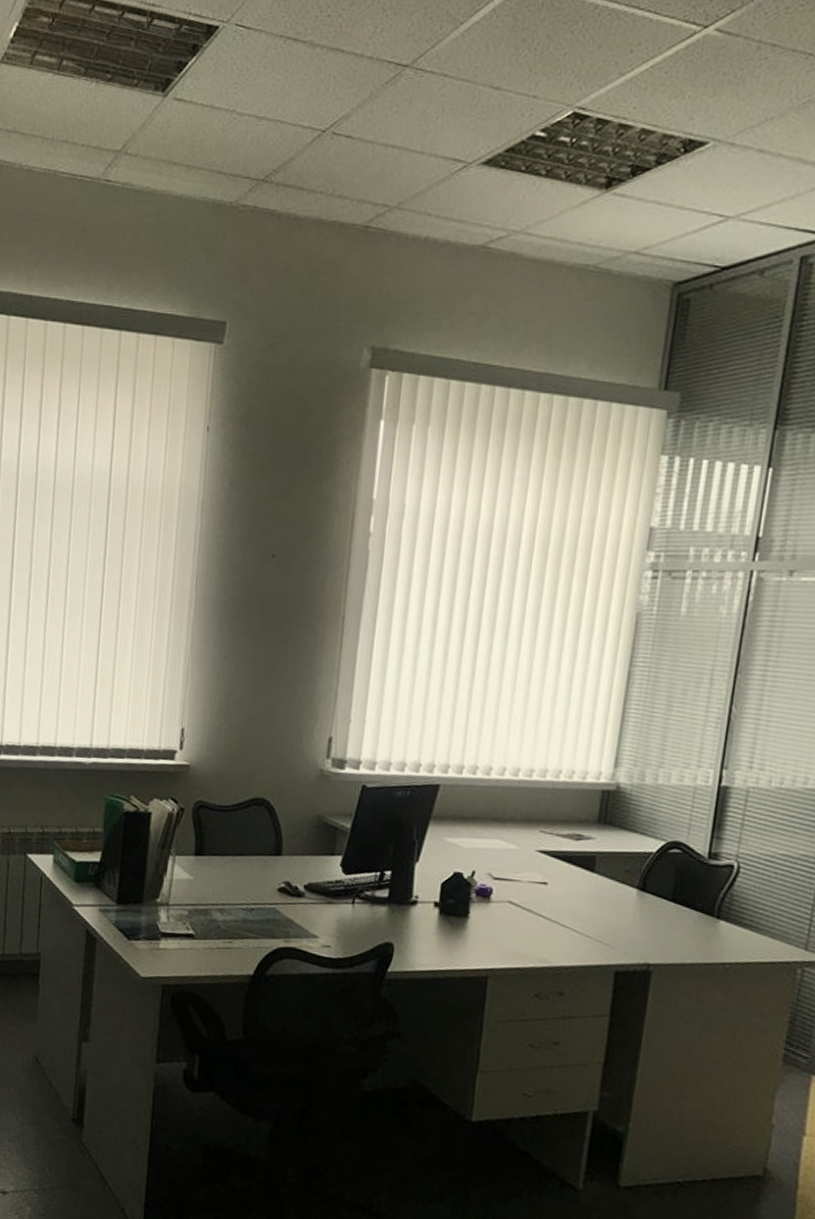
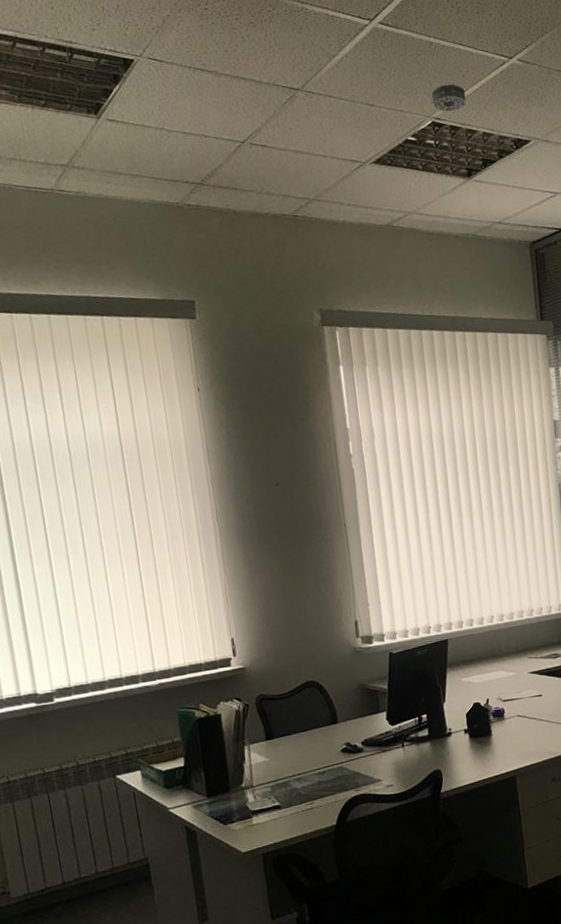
smoke detector: none [579,62,629,100] -> present [431,84,466,112]

